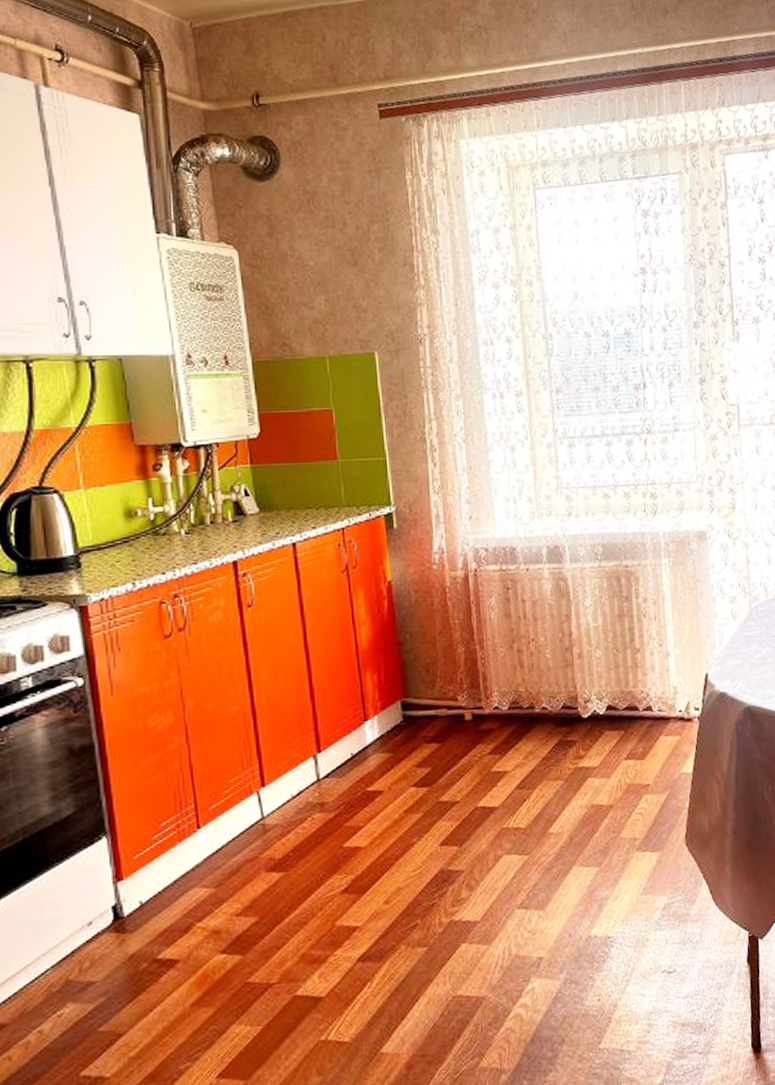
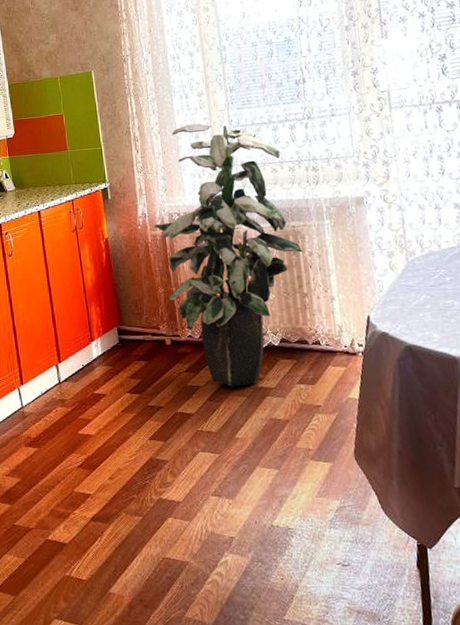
indoor plant: none [454,432,637,769] -> present [154,123,303,387]

